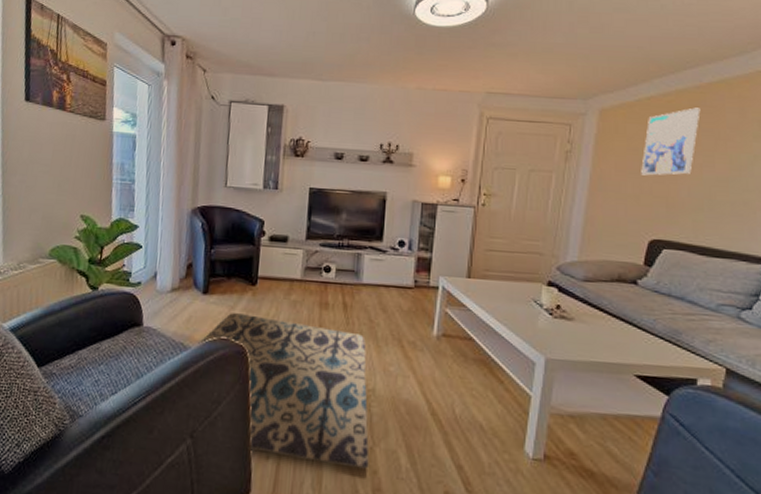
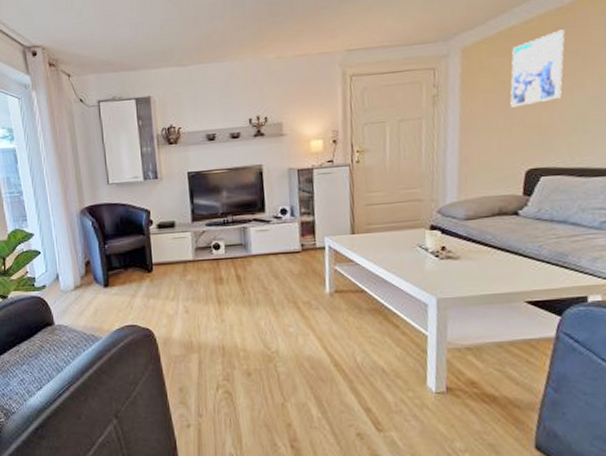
rug: present [198,312,370,469] -> none [108,299,283,424]

